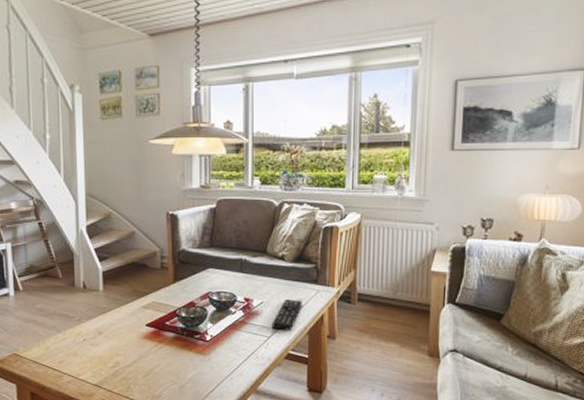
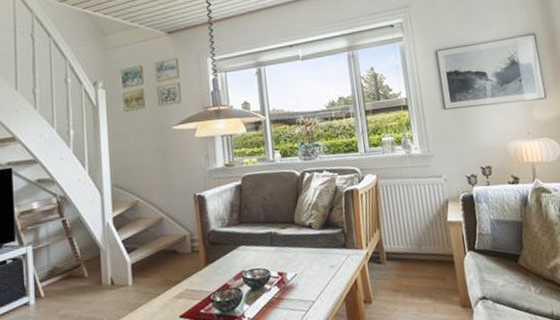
remote control: present [272,299,302,330] -> none [308,266,335,301]

